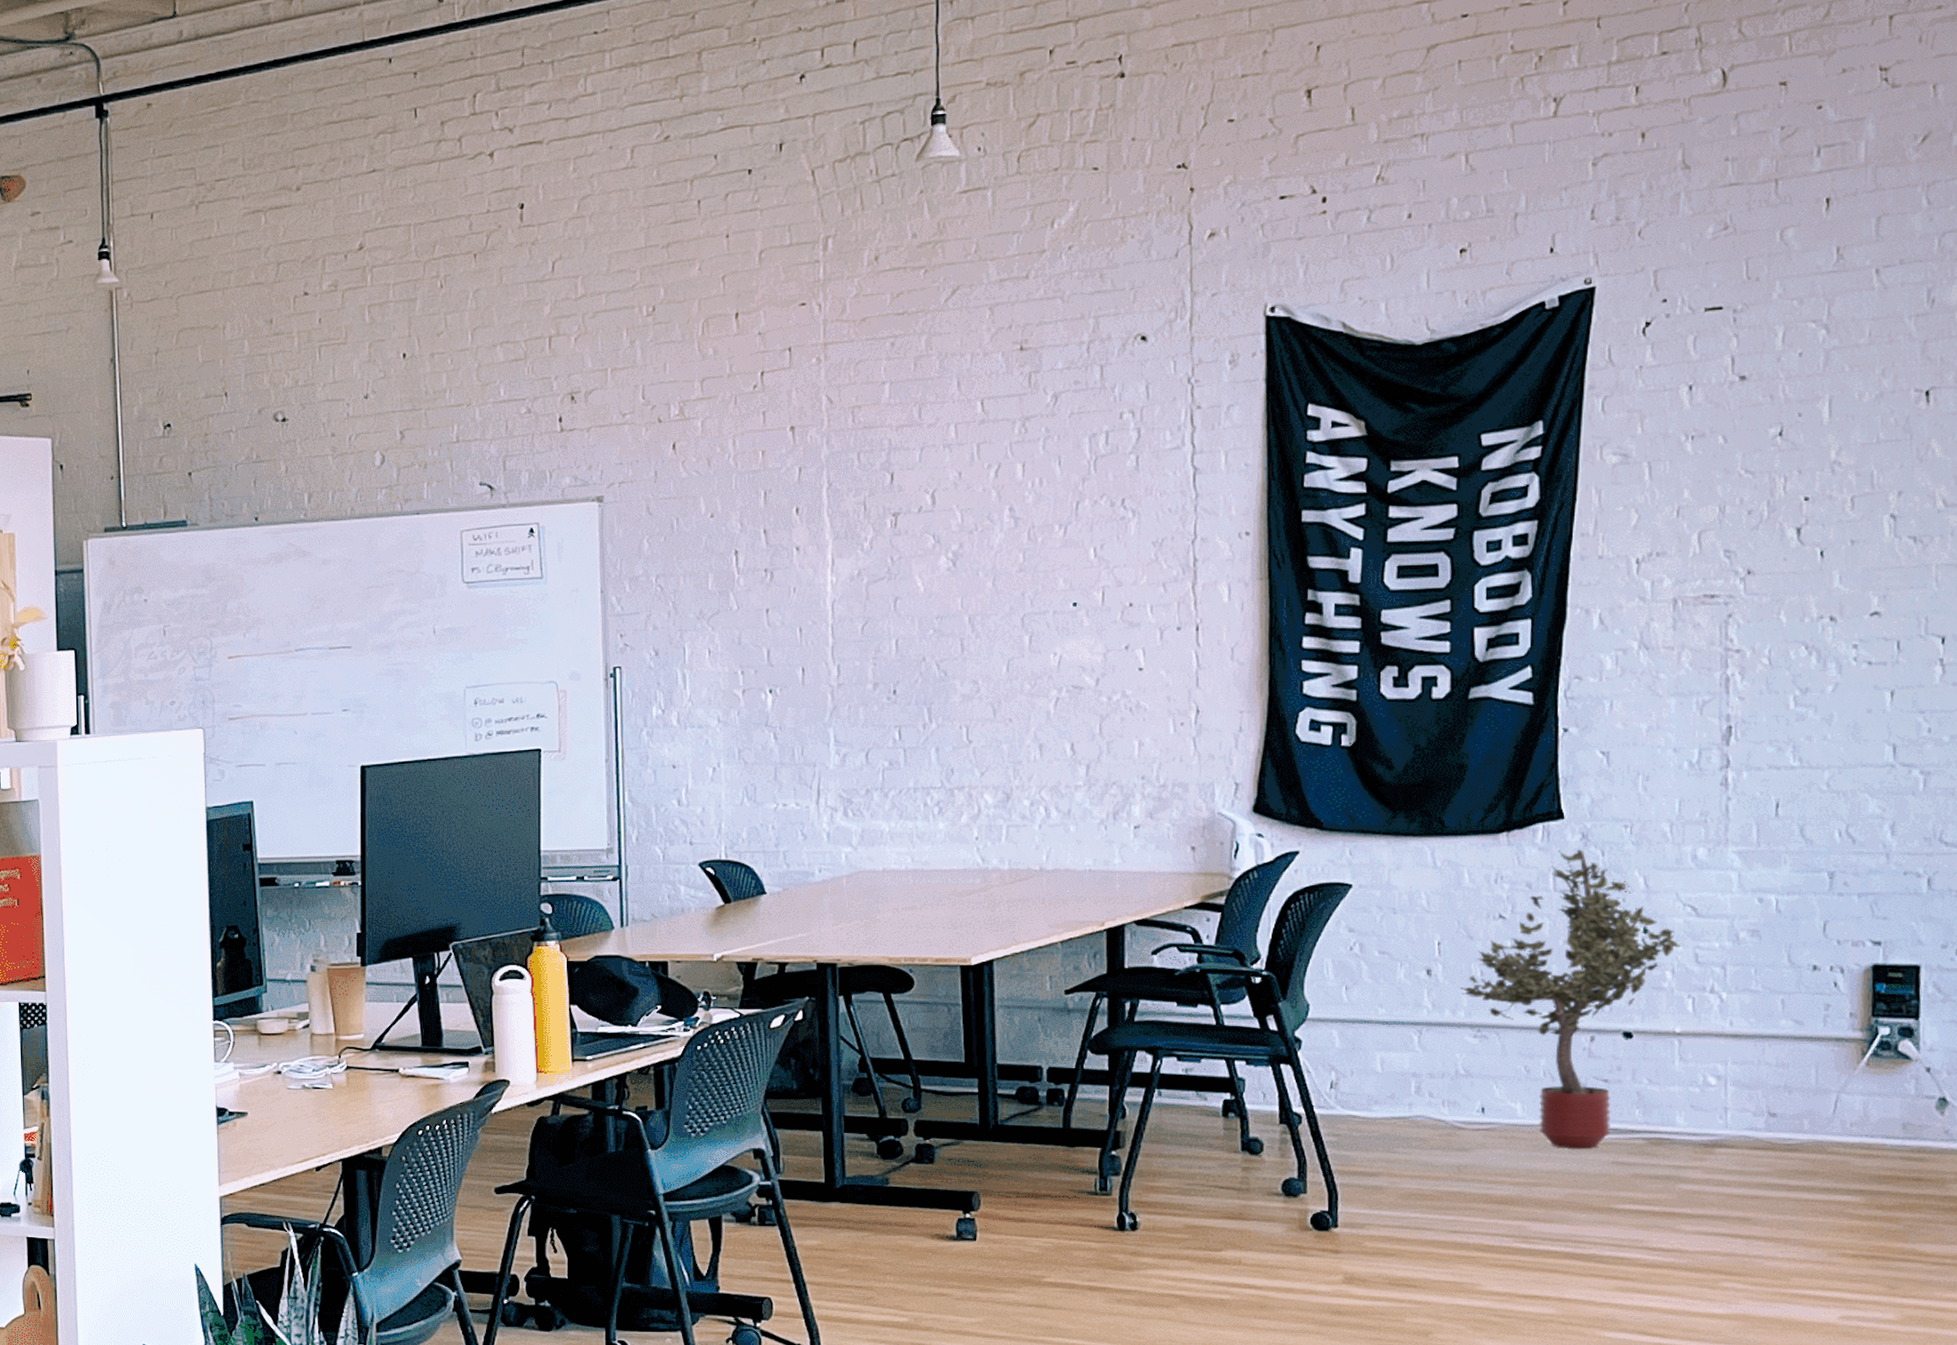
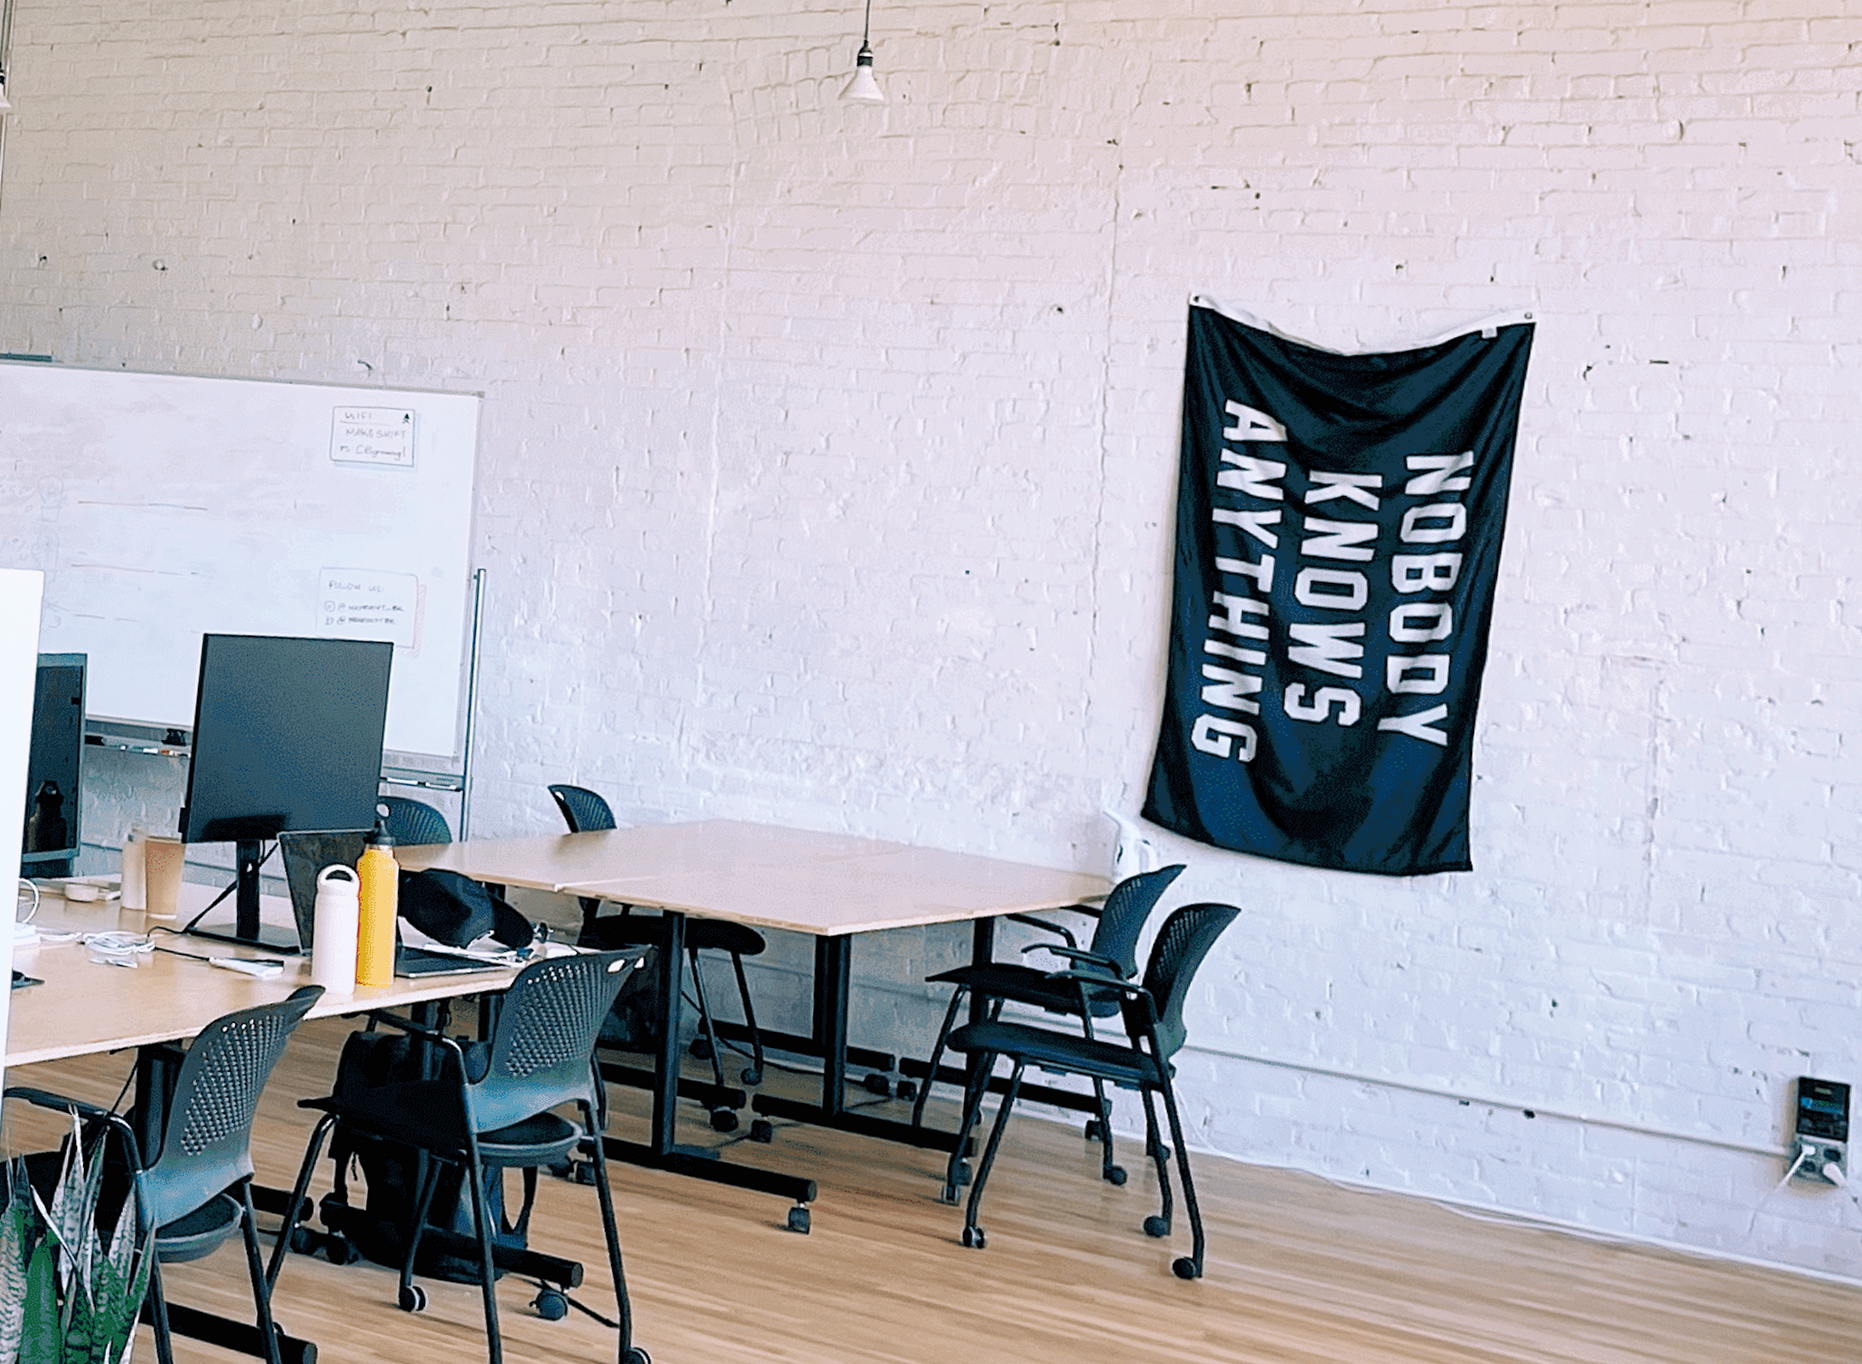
potted tree: present [1458,849,1681,1147] -> none [1348,903,1591,1231]

